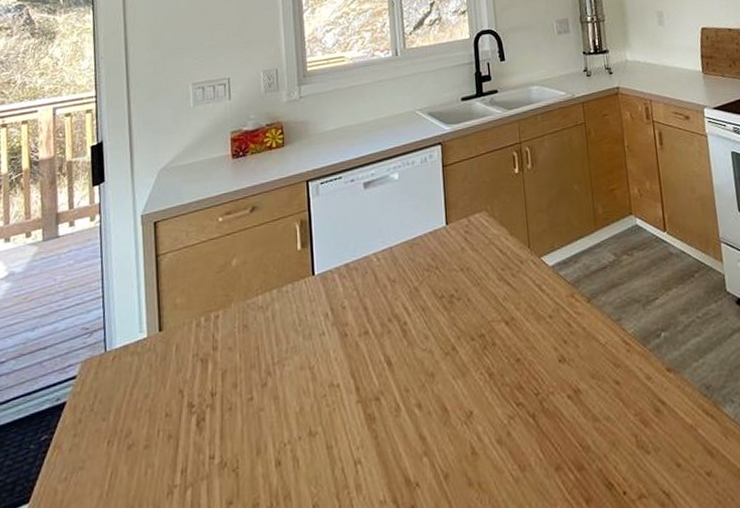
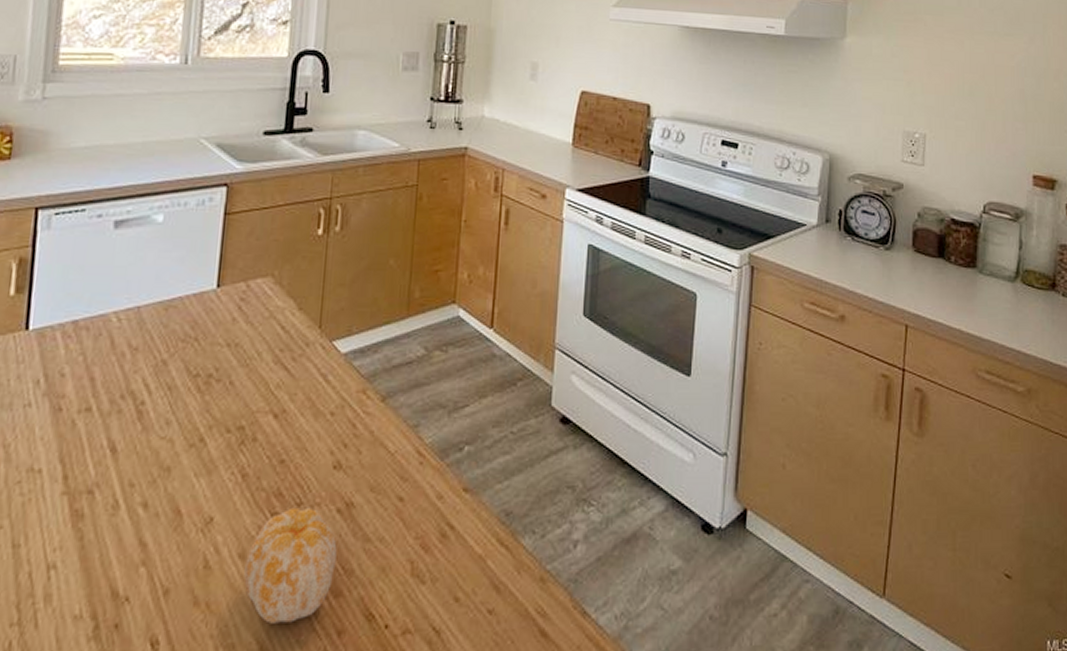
fruit: none [503,396,575,497] -> present [244,507,337,624]

